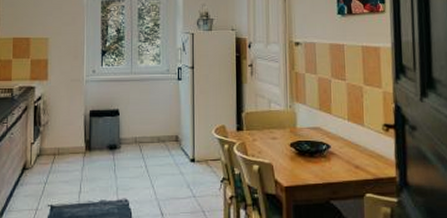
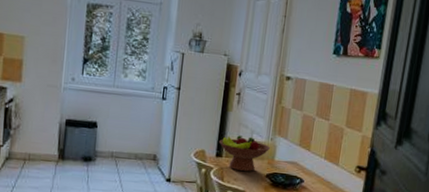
fruit bowl: none [238,106,291,142] -> present [219,135,271,171]

